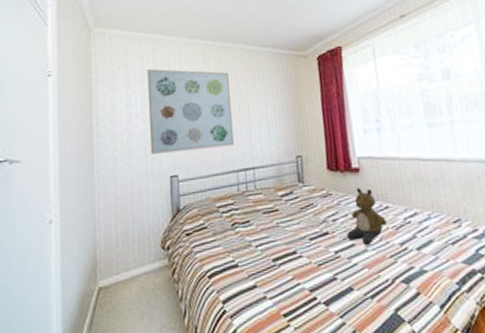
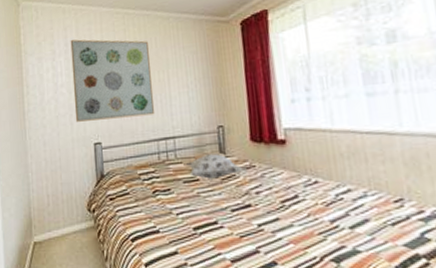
decorative pillow: none [266,183,319,209] -> present [186,153,242,179]
bear: present [346,188,387,246] -> none [271,160,316,221]

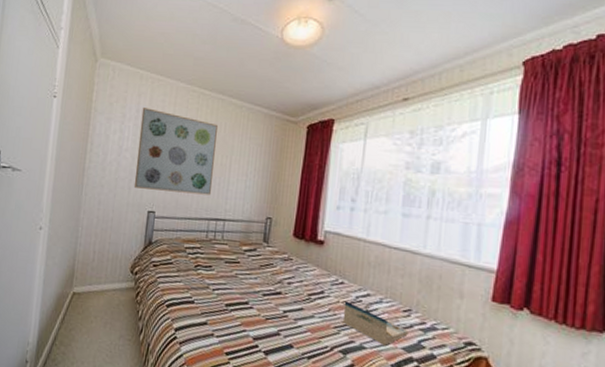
decorative pillow: present [186,153,242,179] -> none [231,241,280,265]
book: none [323,200,407,245] -> present [342,301,408,346]

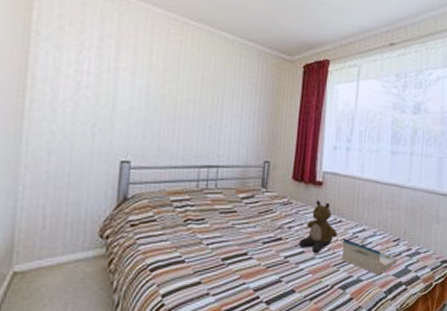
wall art: present [134,108,219,195] -> none [99,35,207,140]
bear: none [298,259,339,313] -> present [299,200,338,254]

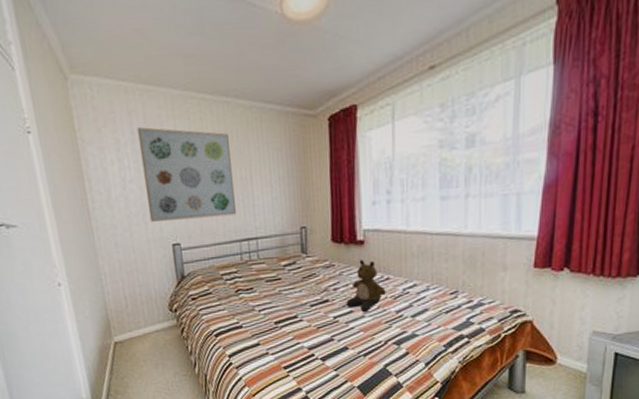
wall art: none [99,35,207,140] -> present [137,127,237,222]
book: present [341,238,398,275] -> none [392,294,457,329]

